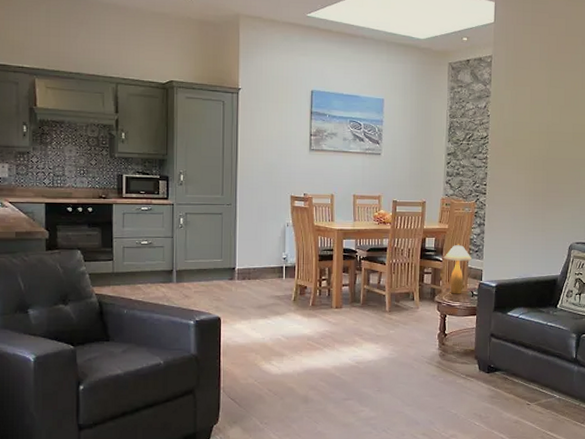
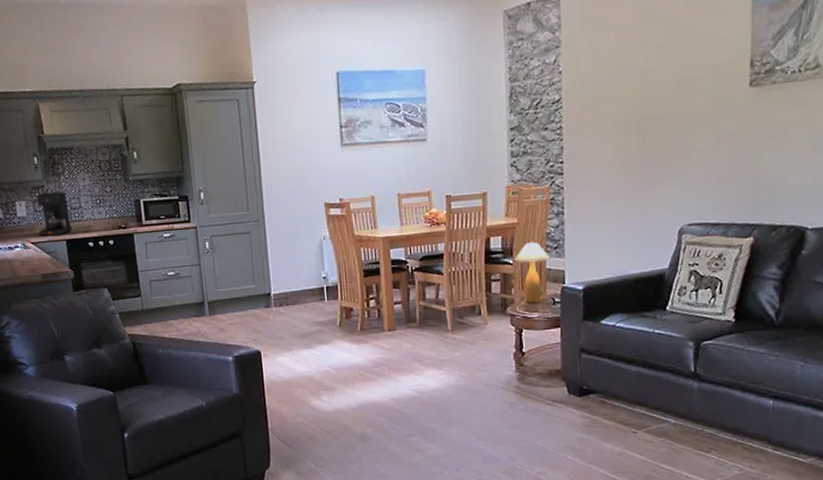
coffee maker: none [19,158,53,199] -> present [36,191,73,236]

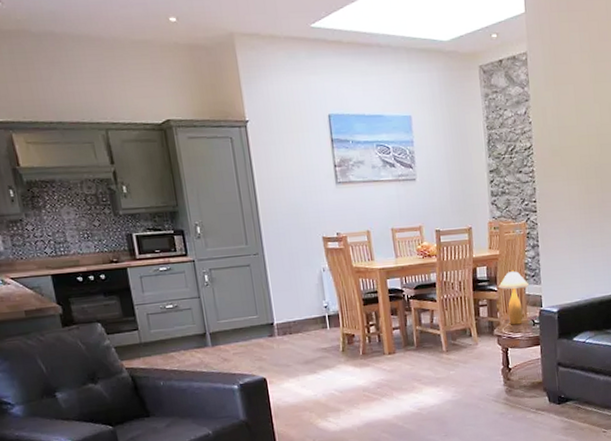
coffee maker: present [36,191,73,236] -> none [14,225,58,271]

